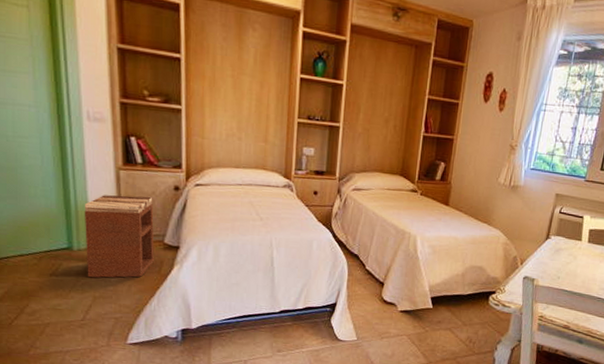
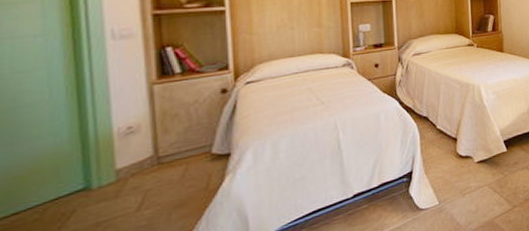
nightstand: present [84,195,154,278] -> none [107,107,200,218]

